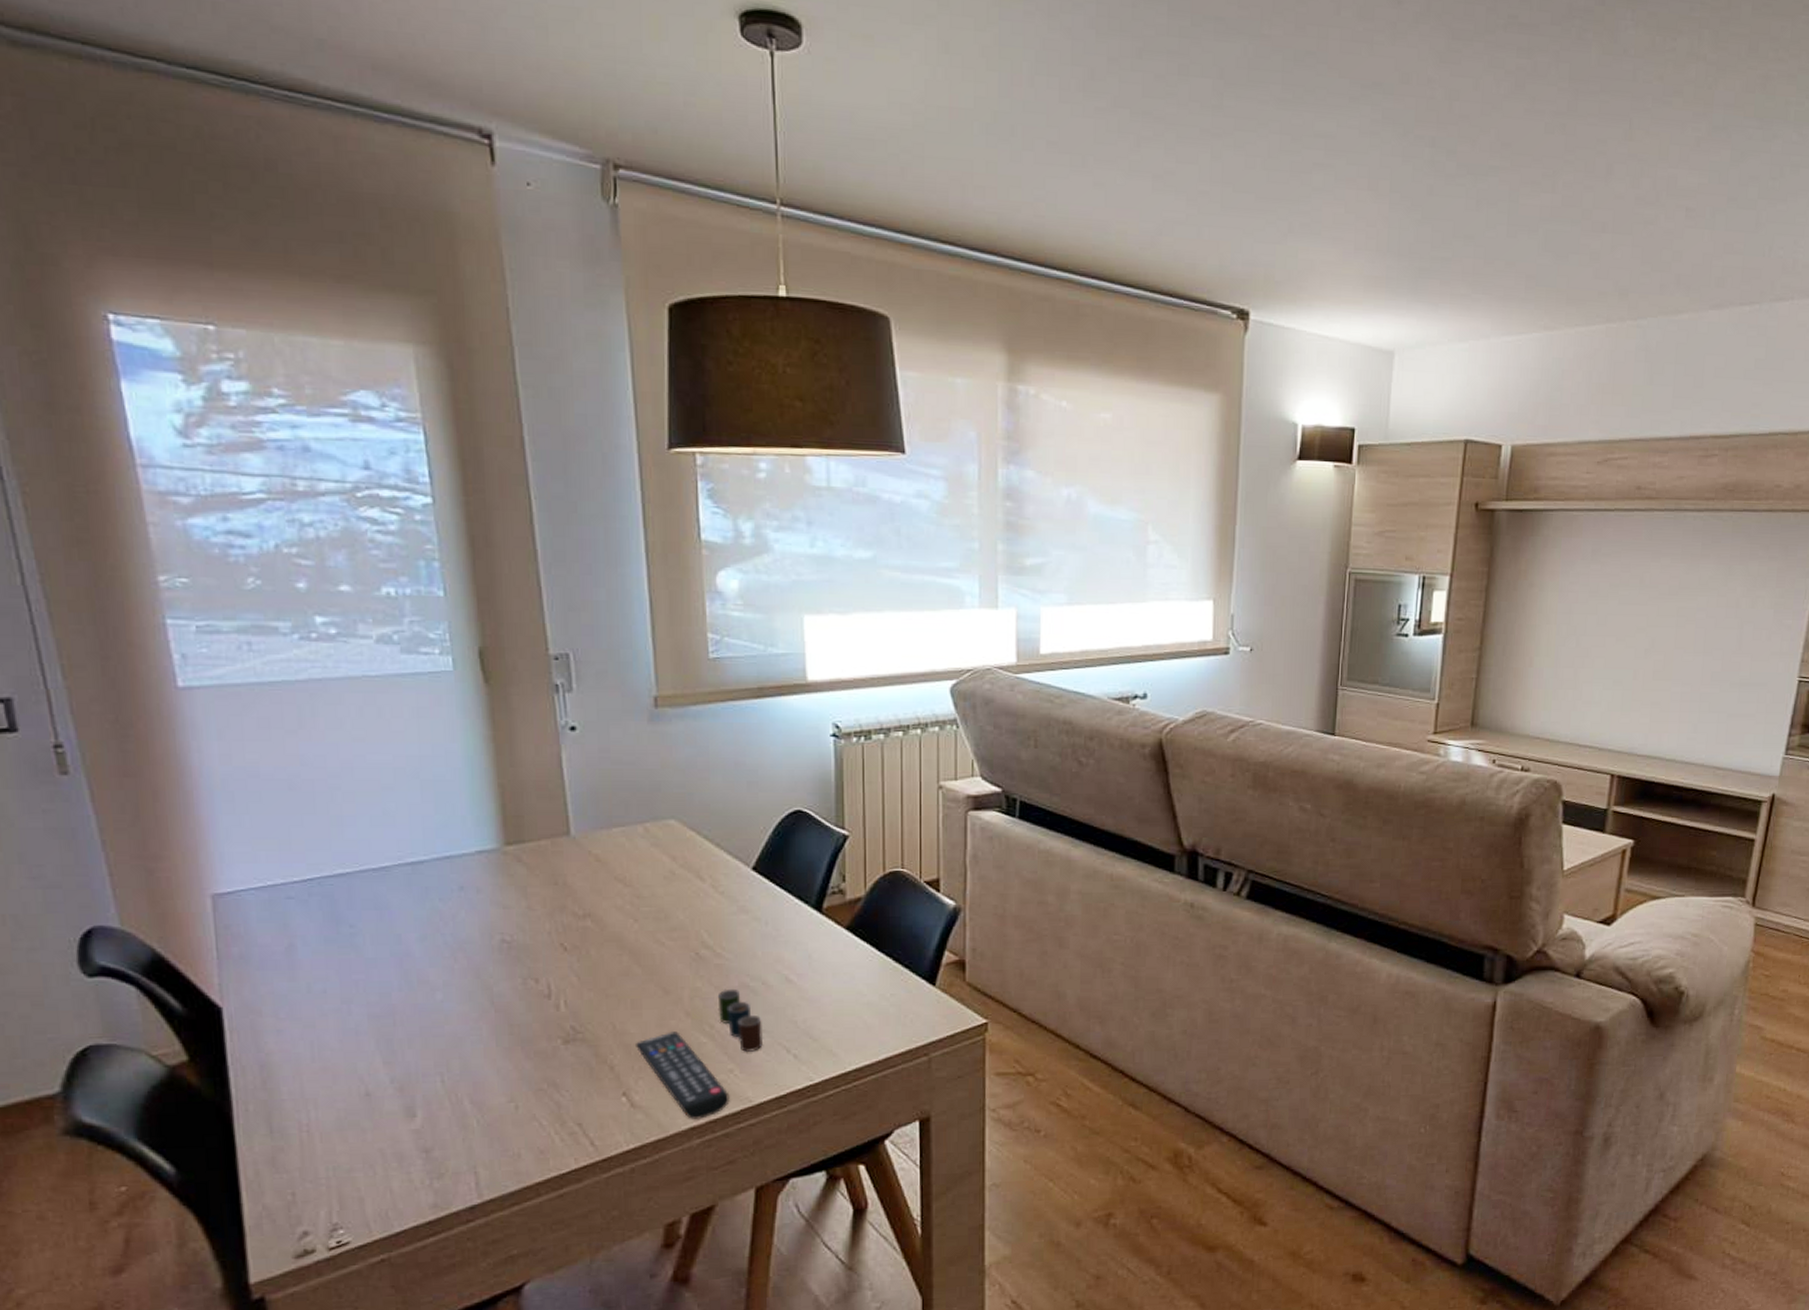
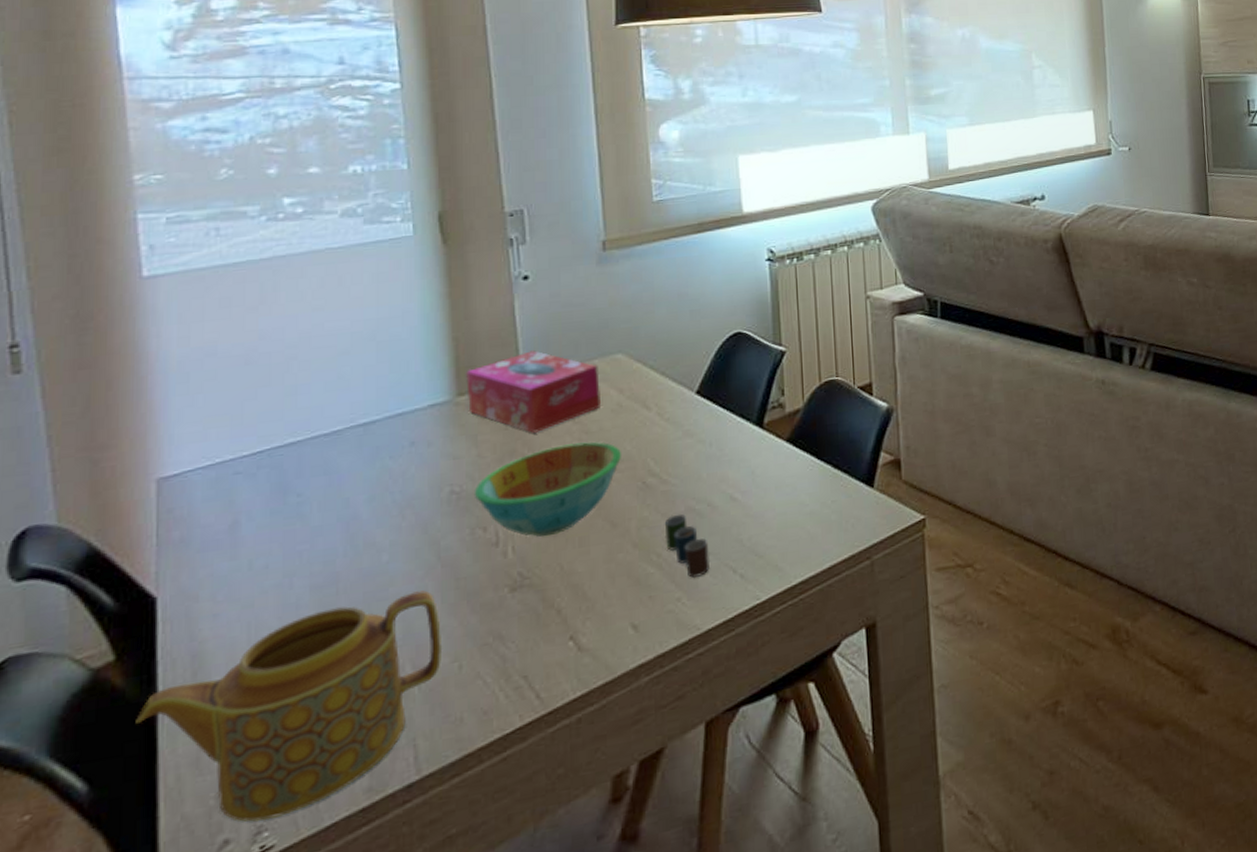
teapot: none [213,1032,499,1220] -> present [136,590,443,822]
tissue box: none [512,807,652,891] -> present [465,350,600,433]
bowl: none [524,906,675,995] -> present [474,442,622,537]
remote control: present [634,1031,730,1120] -> none [582,565,678,657]

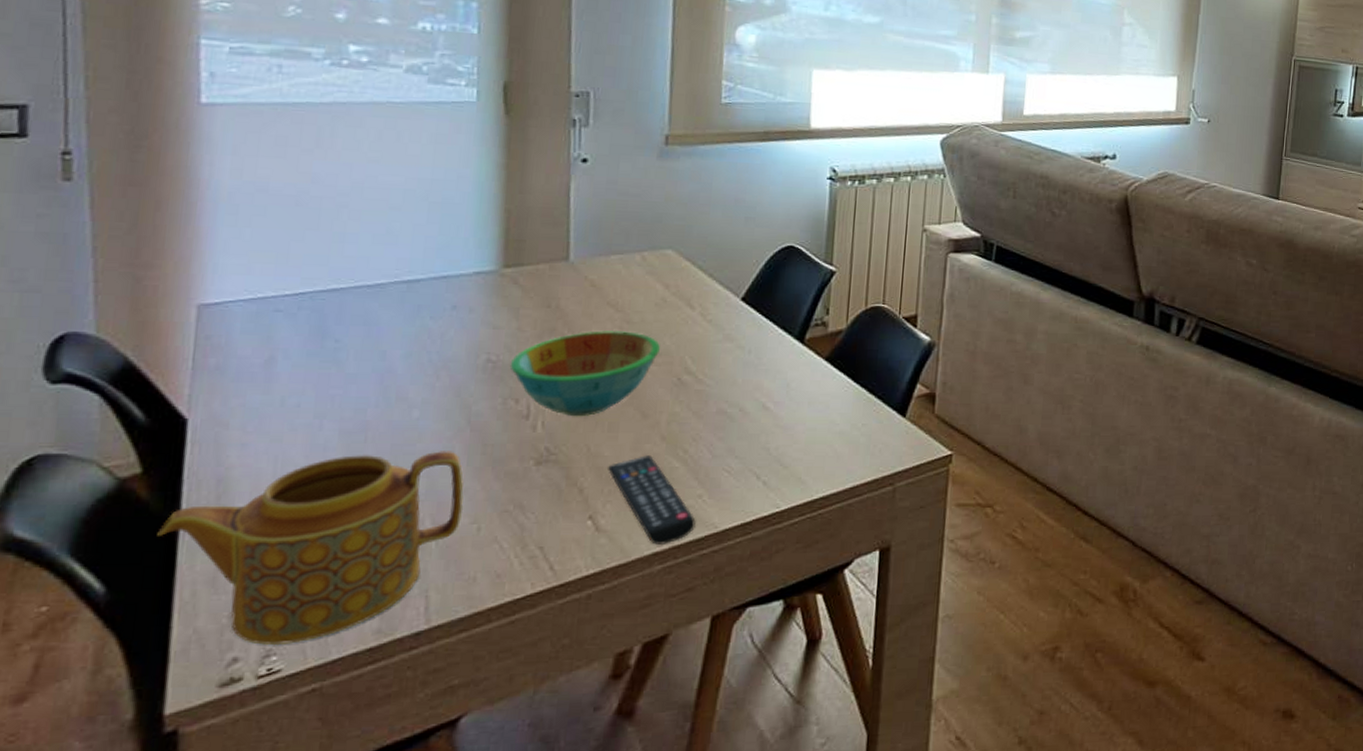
tissue box: present [465,350,600,433] -> none [513,234,648,315]
remote control: none [582,565,678,657] -> present [606,455,696,546]
cup: present [664,514,711,579] -> none [693,414,736,479]

